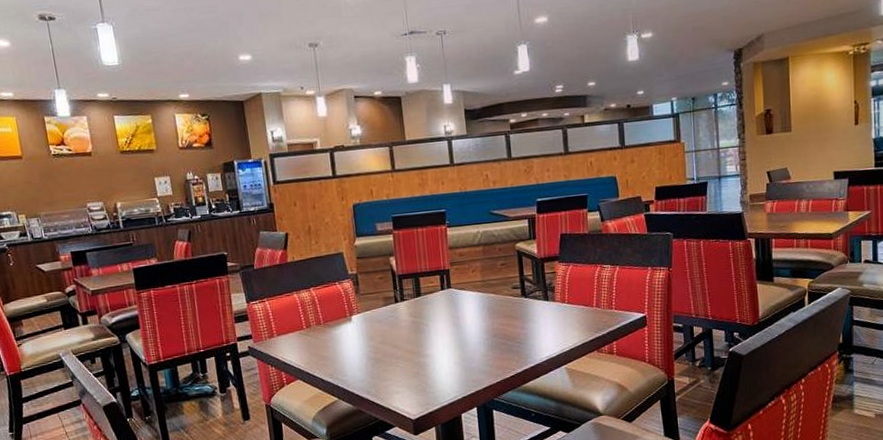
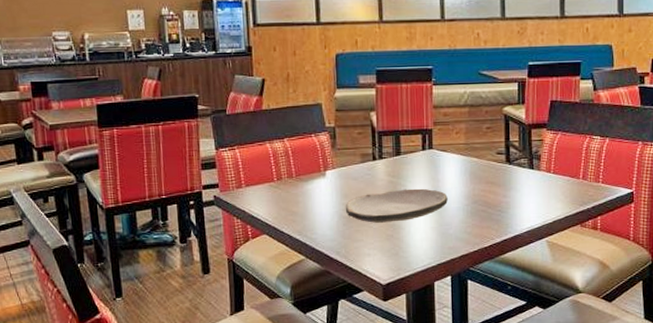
plate: none [372,326,469,362] -> present [345,188,448,223]

